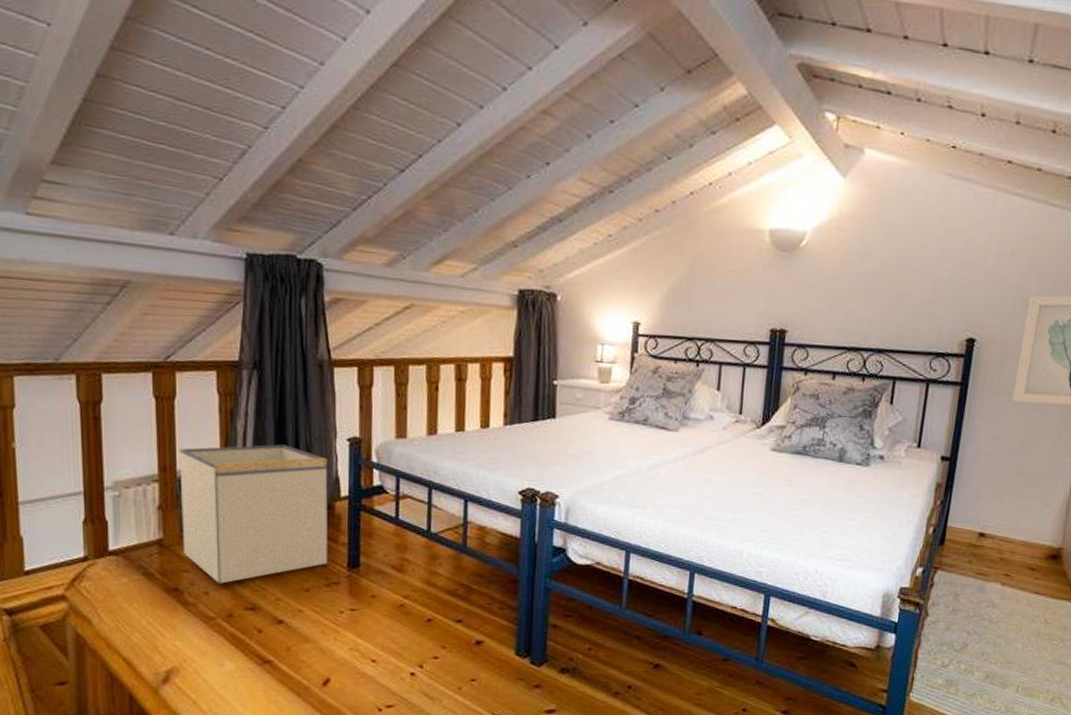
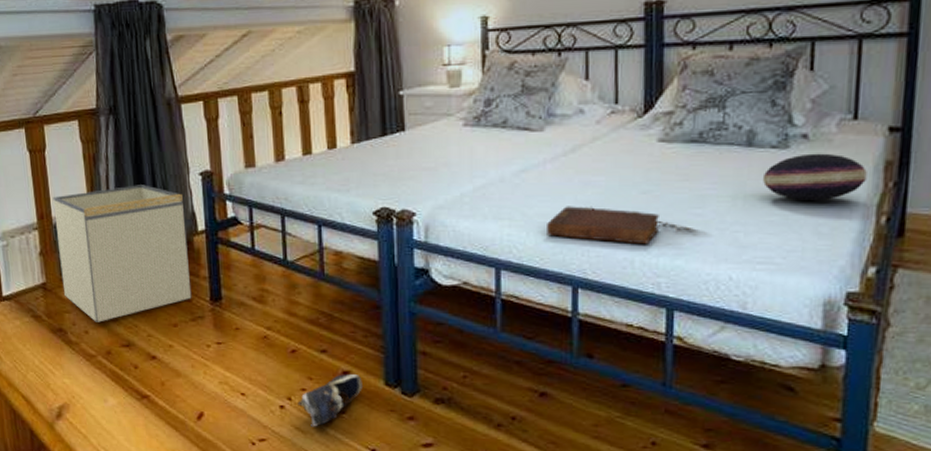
shoe: none [429,643,494,694] -> present [297,373,363,427]
diary: none [673,500,766,539] -> present [547,206,660,245]
cushion: none [848,472,923,511] -> present [763,153,867,200]

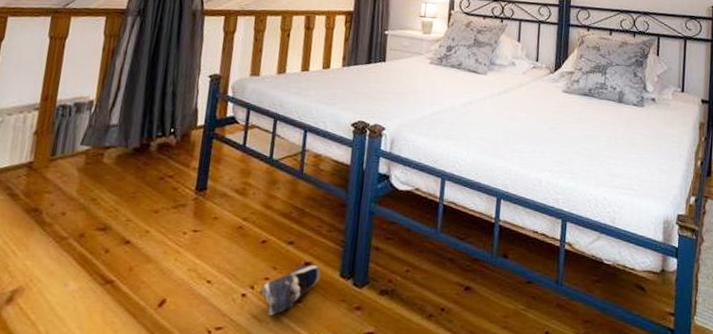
storage bin: present [53,185,192,322] -> none [50,79,190,205]
diary: present [547,206,660,245] -> none [482,133,561,169]
cushion: present [763,153,867,200] -> none [628,112,689,146]

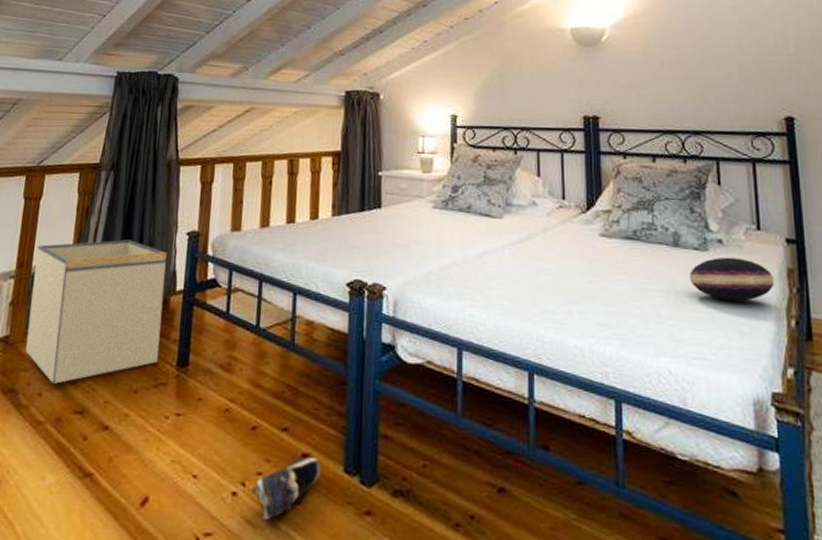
storage bin: none [50,79,190,205] -> present [26,239,167,384]
cushion: none [628,112,689,146] -> present [690,257,774,301]

